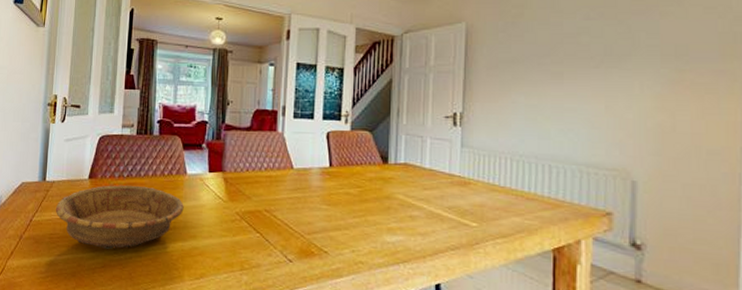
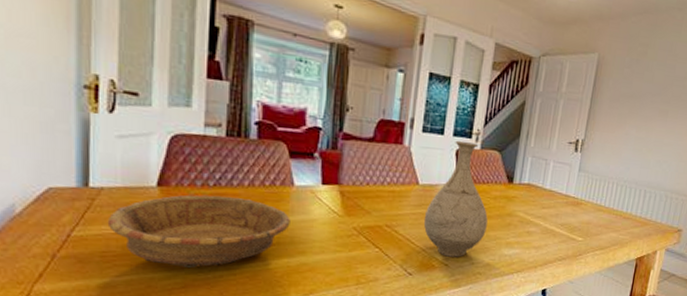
vase: none [300,123,365,244] -> present [423,140,488,257]

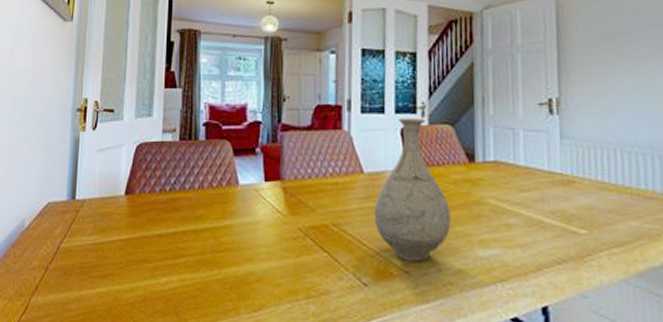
decorative bowl: present [107,194,290,269] -> none [86,200,237,280]

